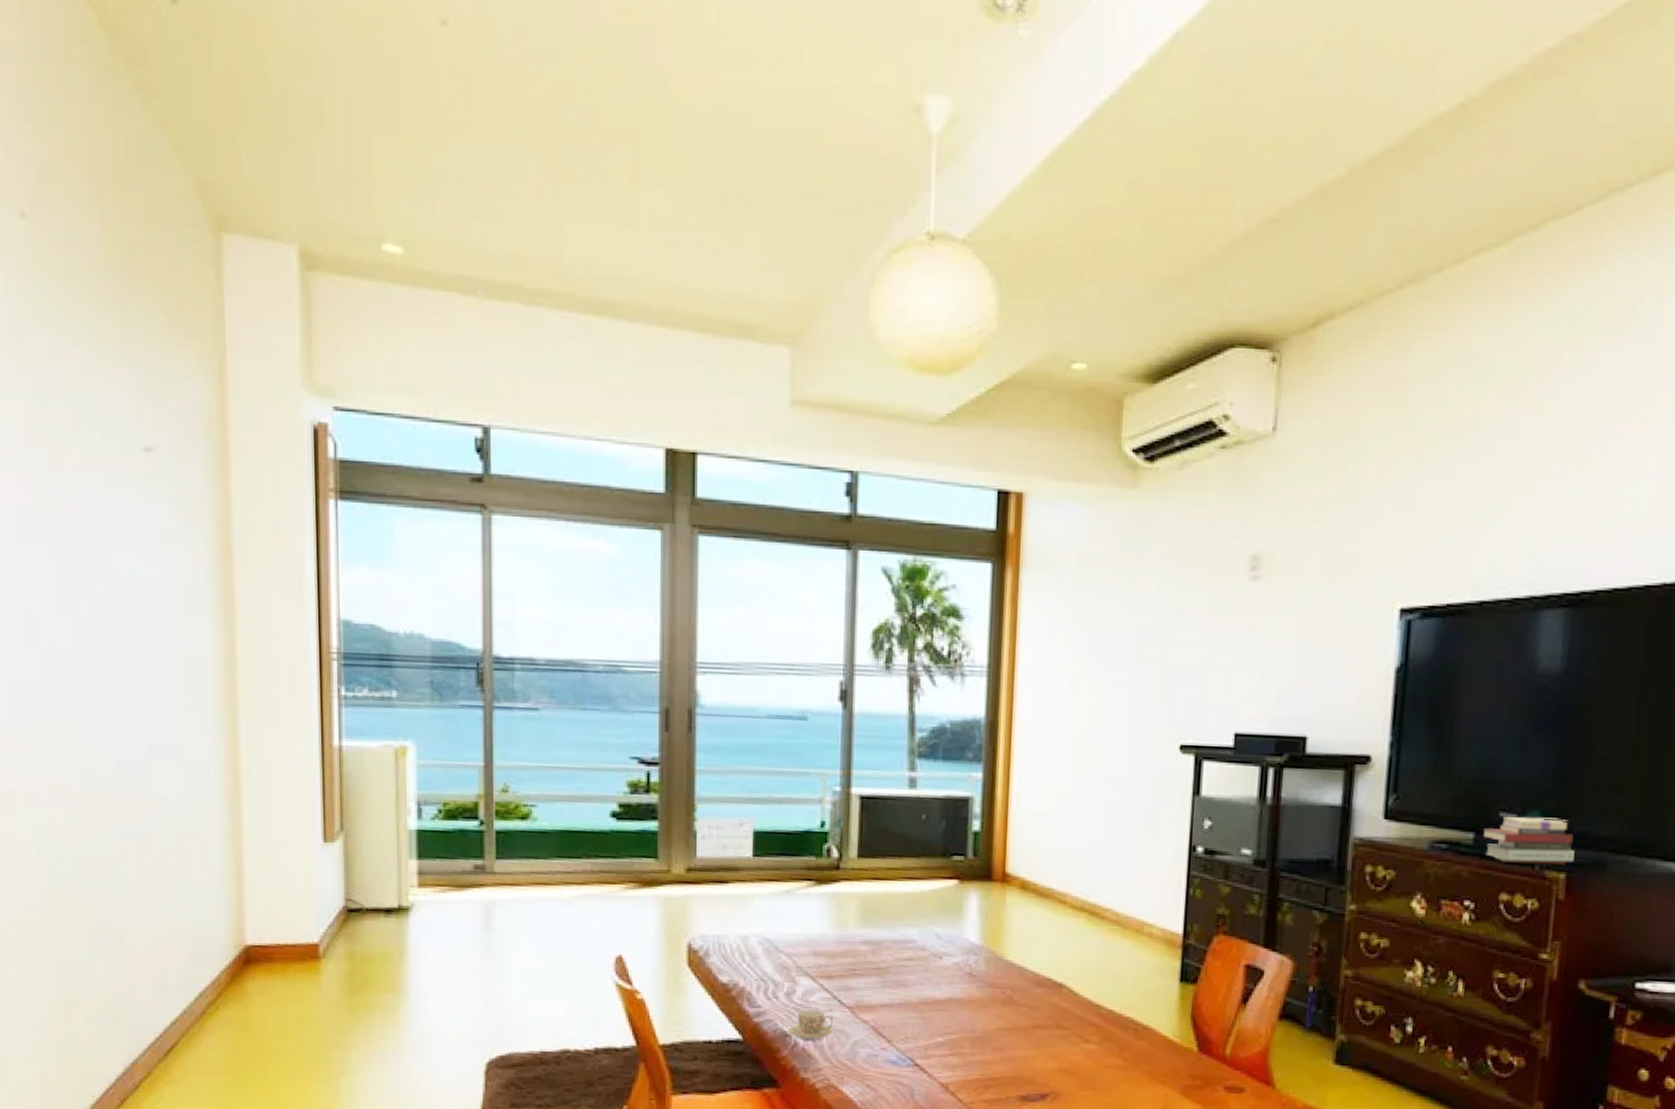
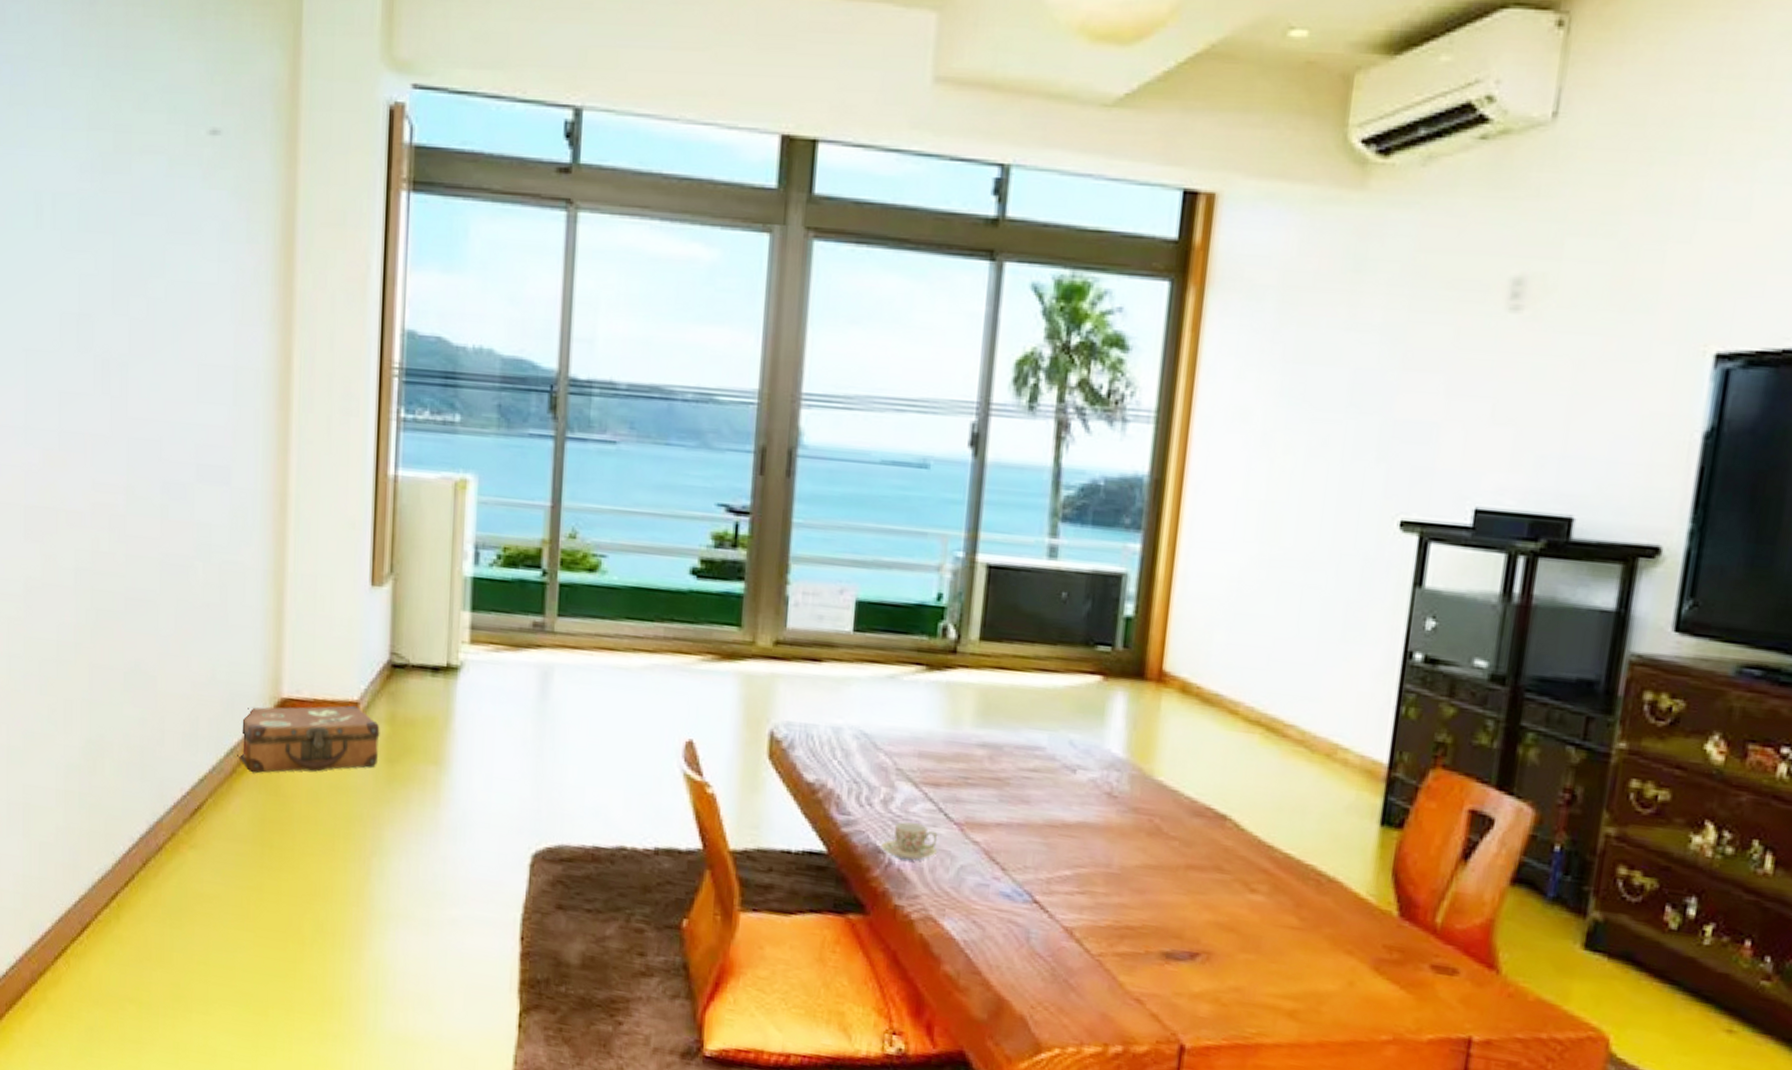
suitcase: none [206,947,340,1012] -> present [237,705,380,773]

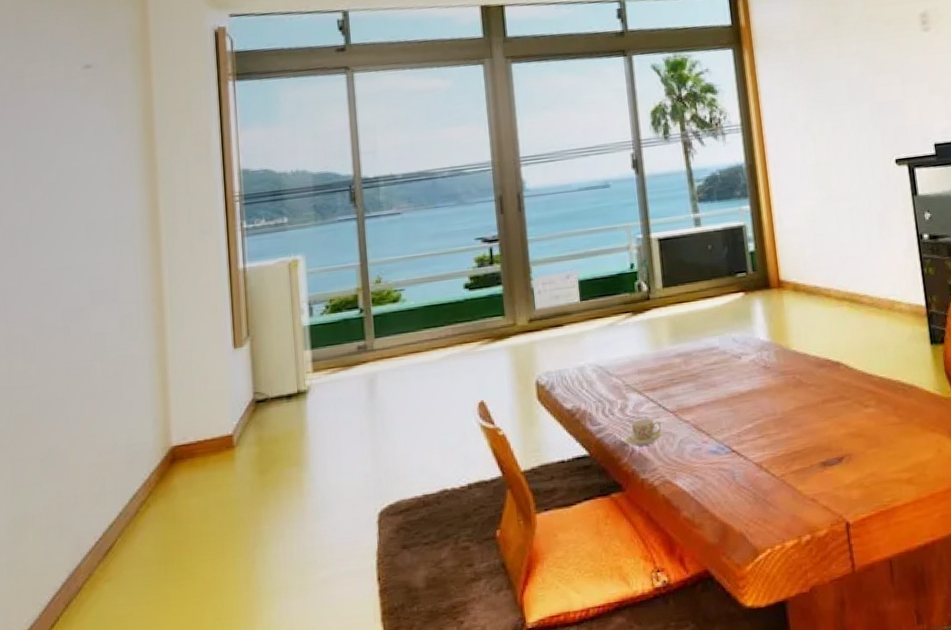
suitcase: present [237,705,380,773] -> none [139,438,252,509]

